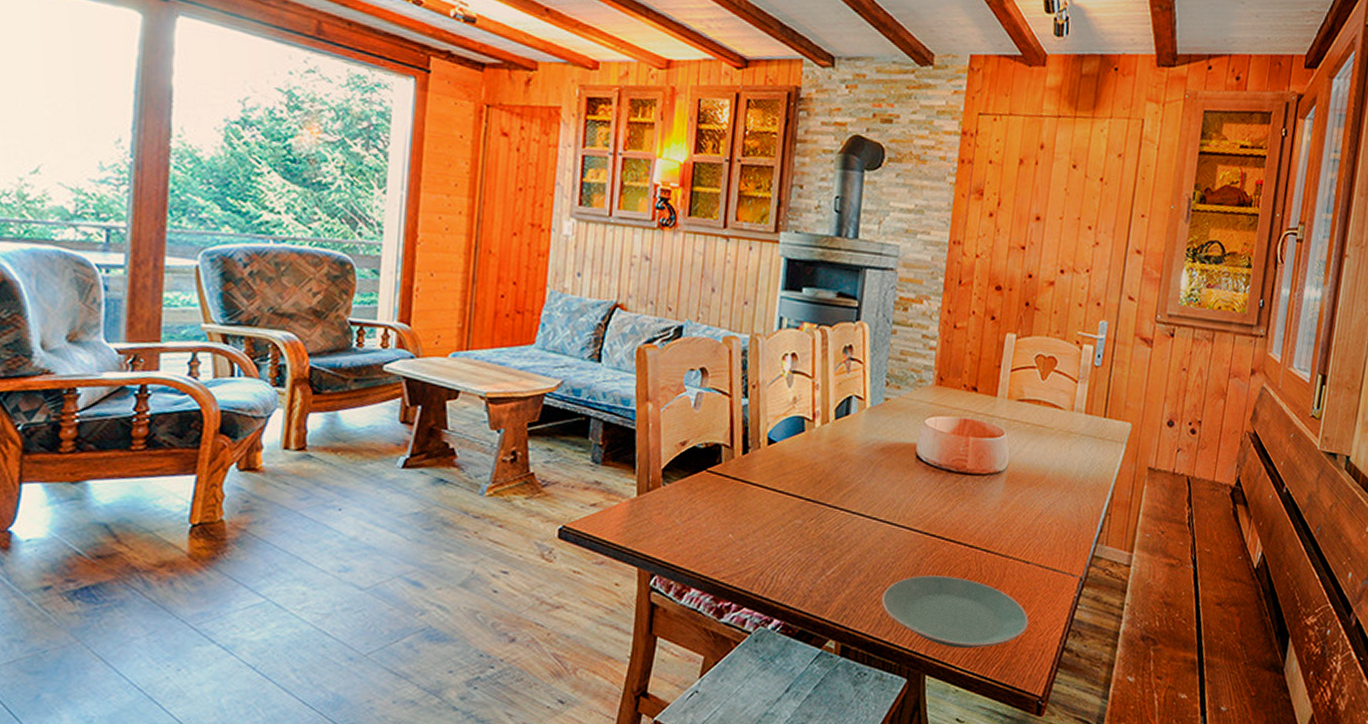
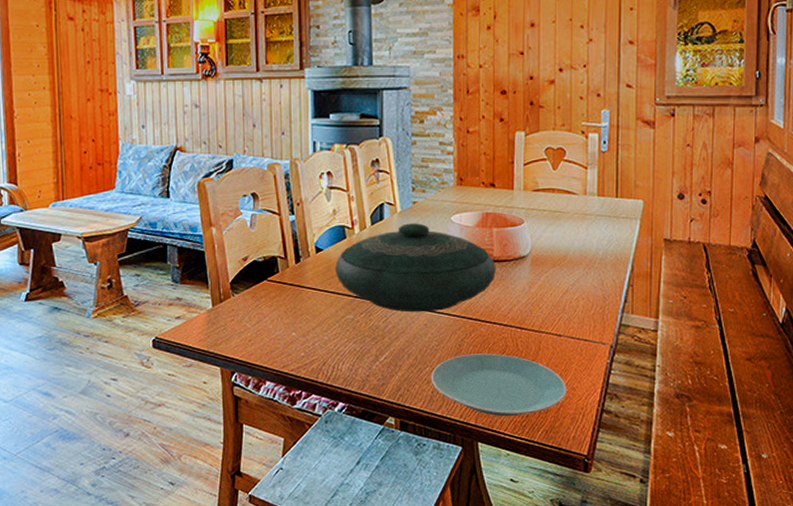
decorative bowl: none [787,421,968,525] -> present [334,223,496,313]

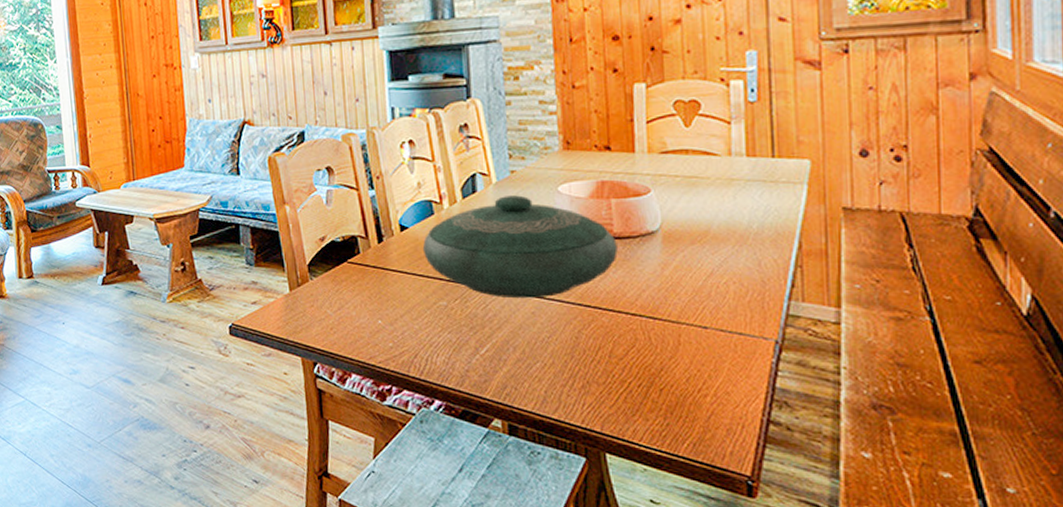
plate: present [430,353,568,417] -> none [542,348,720,425]

